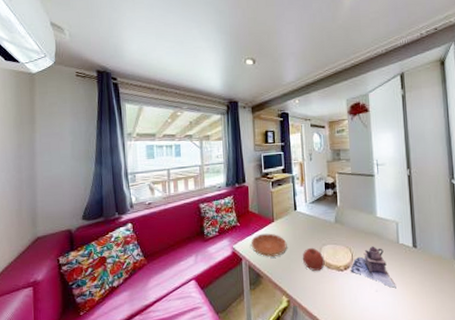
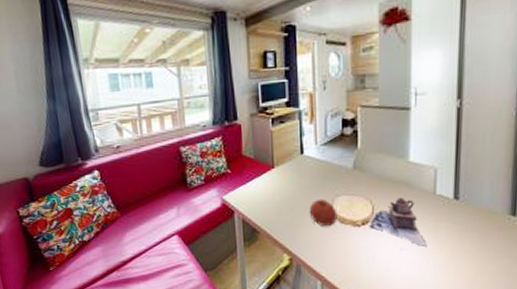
saucer: present [251,233,287,257] -> none [246,182,290,209]

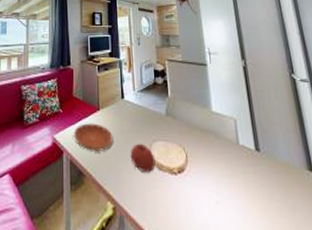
saucer: none [246,182,290,209] -> present [74,123,113,151]
teapot: present [369,197,427,246] -> none [185,146,240,200]

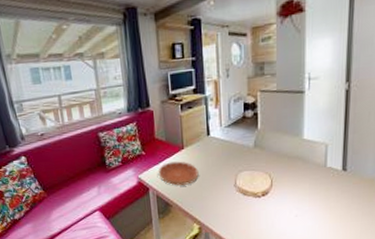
fruit: present [130,143,156,172] -> none [215,174,241,198]

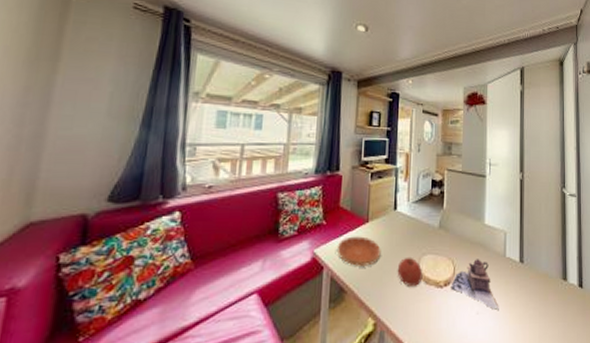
fruit: none [215,174,241,198] -> present [397,257,423,286]
teapot: none [268,171,319,212] -> present [451,259,499,310]

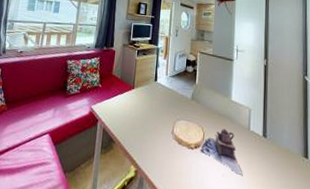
saucer: present [338,236,381,266] -> none [109,98,143,124]
fruit: present [397,257,423,286] -> none [155,120,177,145]

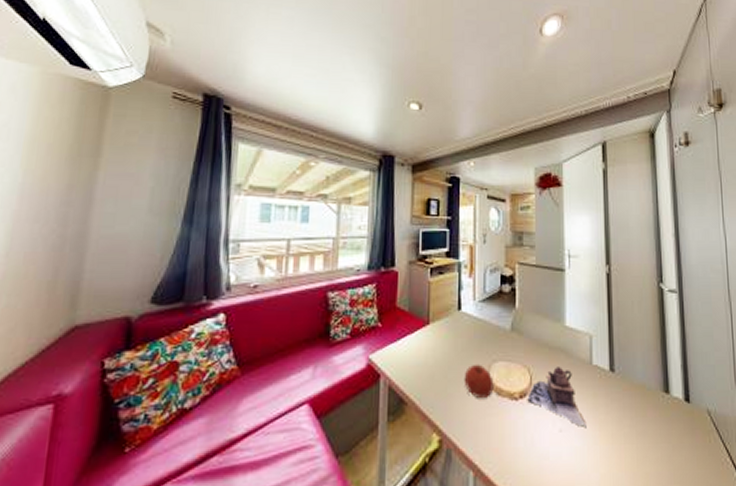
fruit: none [155,120,177,145] -> present [464,364,494,398]

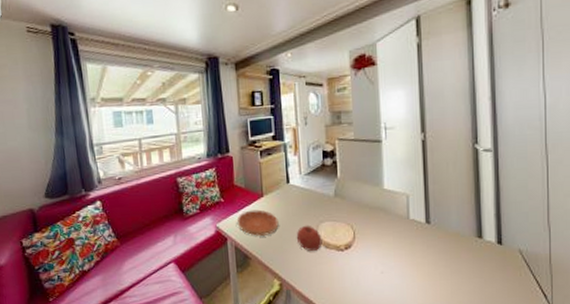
saucer: none [396,340,445,374] -> present [238,209,279,236]
teapot: present [527,367,587,427] -> none [352,222,405,269]

